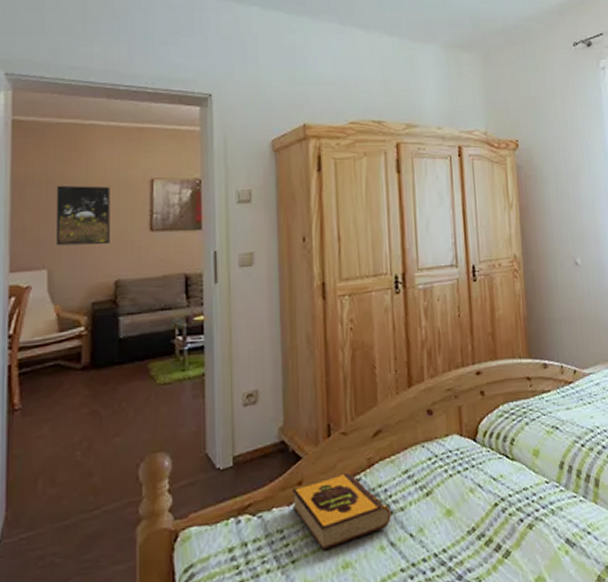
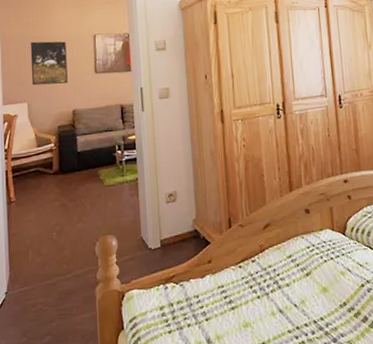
hardback book: present [292,472,391,551] -> none [204,255,279,313]

